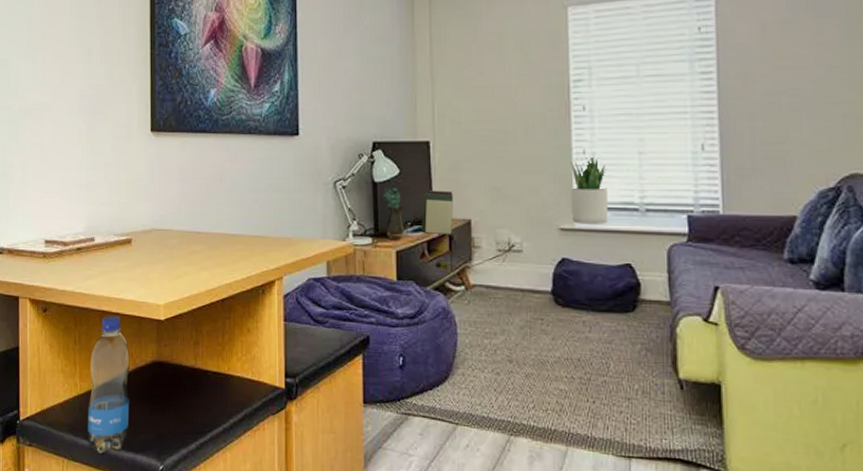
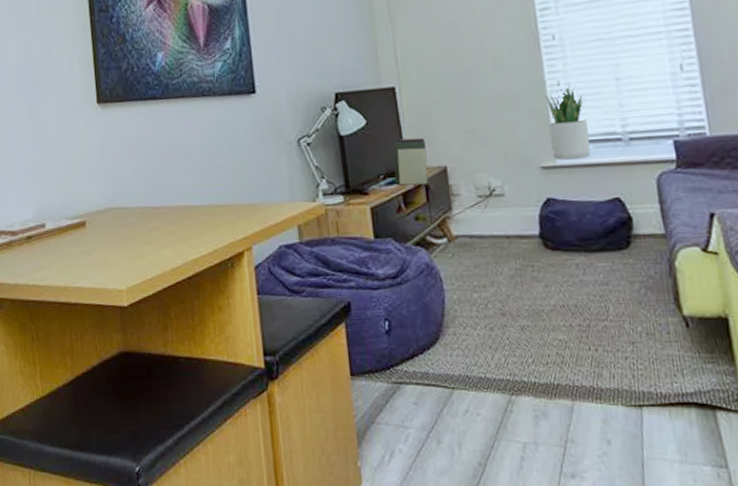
bottle: present [88,315,130,455] -> none [50,306,99,461]
vase: present [382,185,404,241] -> none [350,137,377,197]

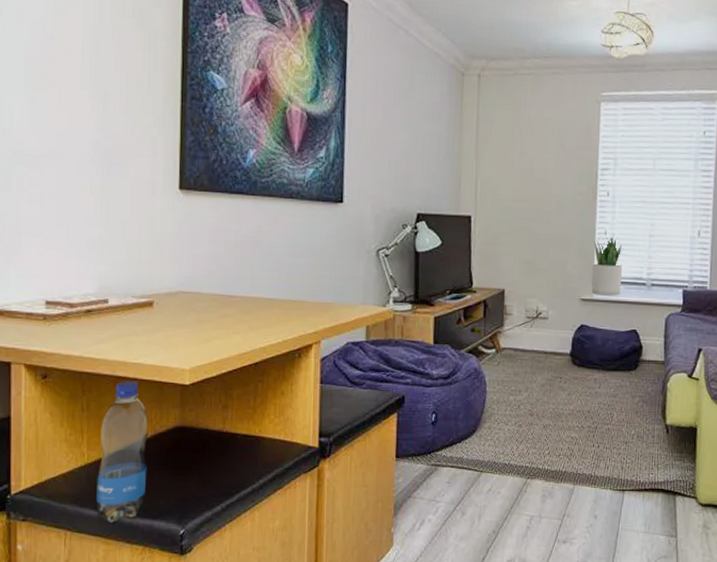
bottle: none [50,306,99,461] -> present [96,380,149,524]
books: present [393,137,428,186] -> none [459,261,490,303]

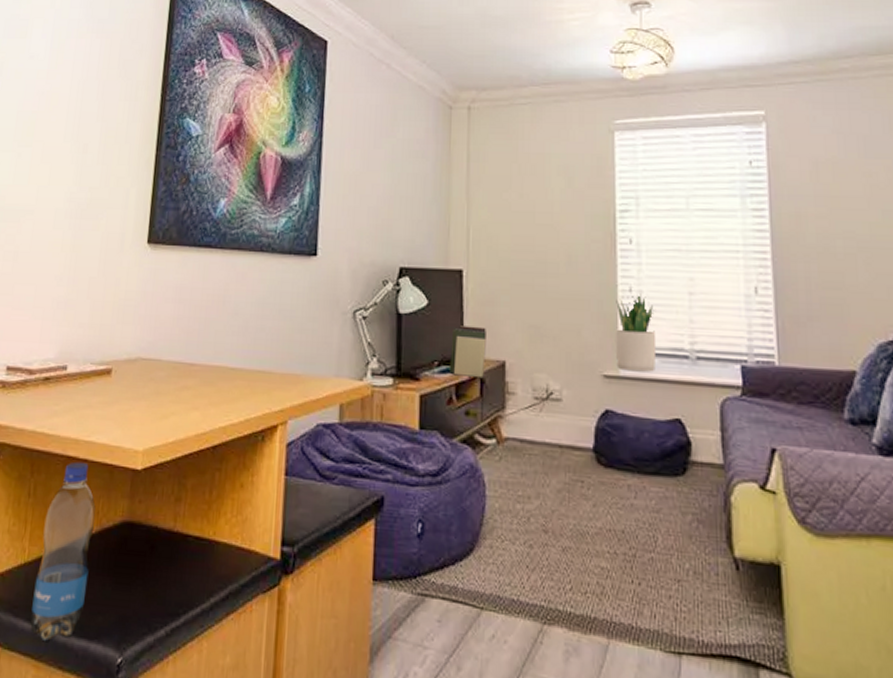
books: none [459,261,490,303] -> present [450,325,486,379]

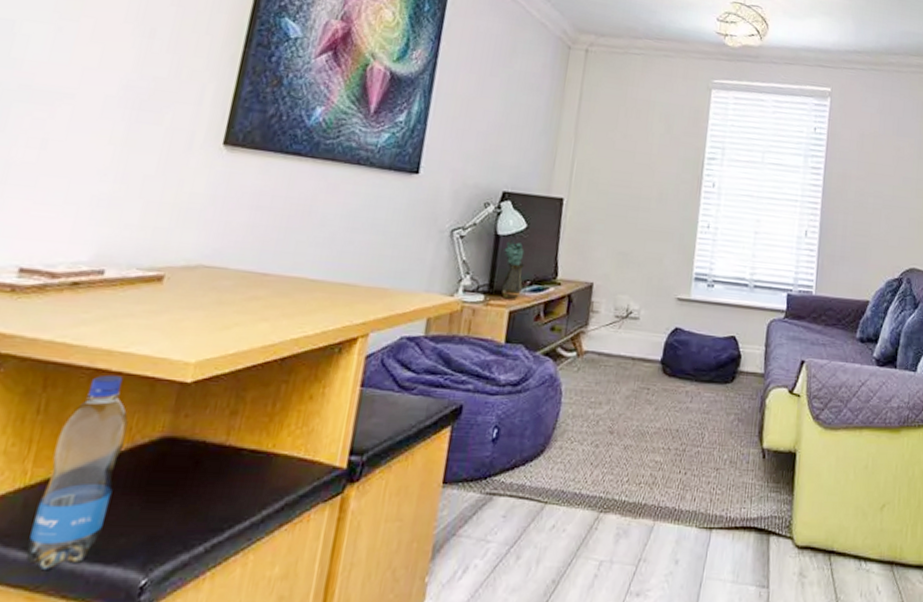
vase: none [407,317,430,383] -> present [500,239,524,301]
books: present [450,325,486,379] -> none [540,249,579,298]
planter: present [615,293,657,372] -> none [689,230,726,297]

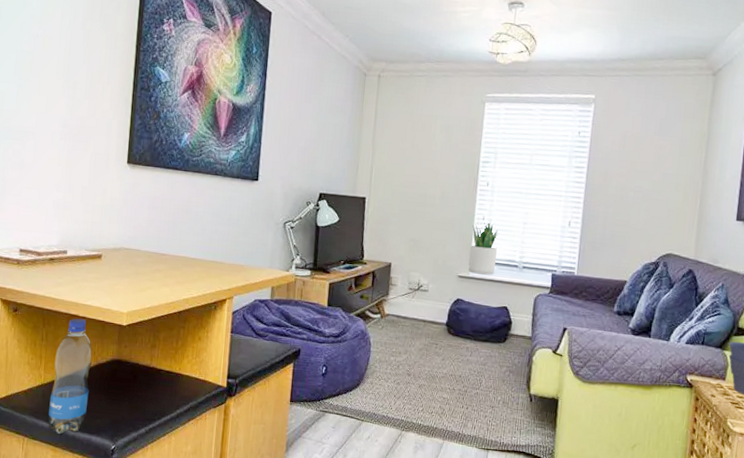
vase: present [500,239,524,301] -> none [322,229,338,275]
planter: none [689,230,726,297] -> present [468,221,498,275]

